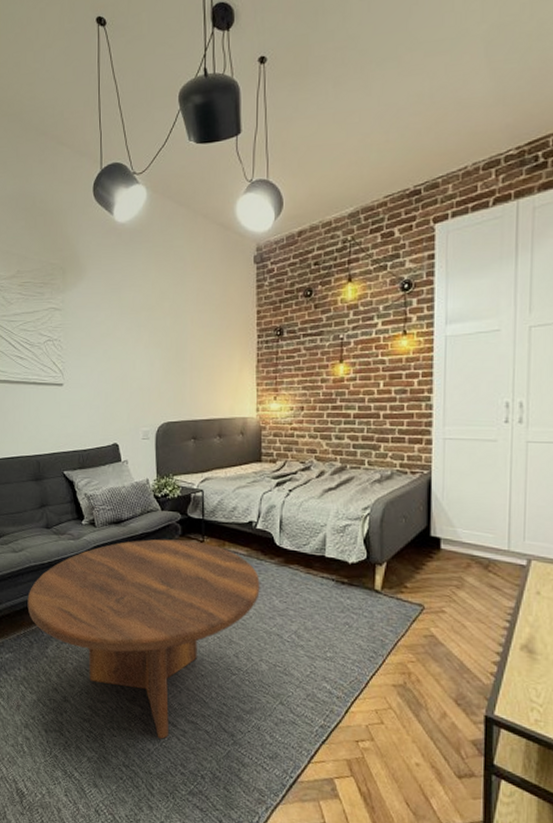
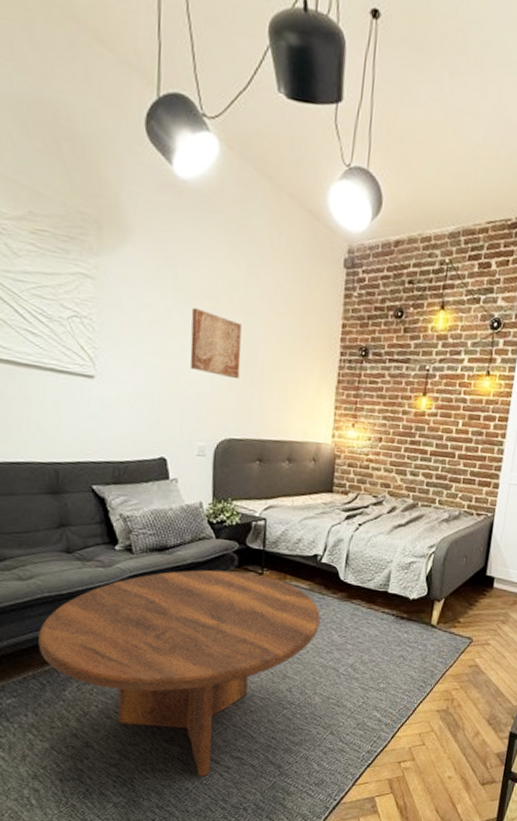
wall art: none [132,318,173,371] -> present [190,307,242,380]

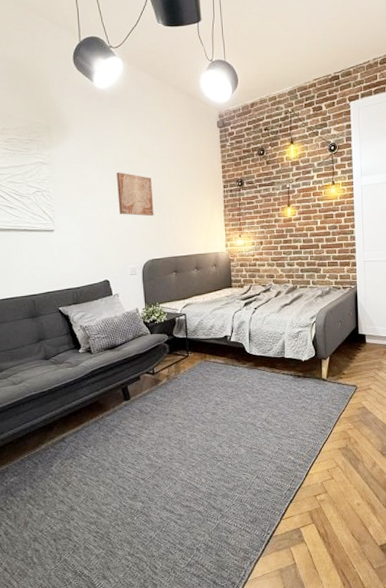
coffee table: present [38,570,321,777] -> none [29,357,236,526]

